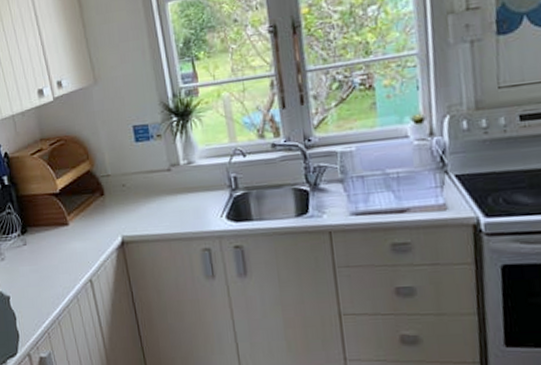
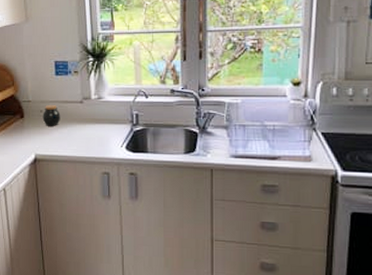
jar: none [125,176,147,202] -> present [42,104,61,126]

